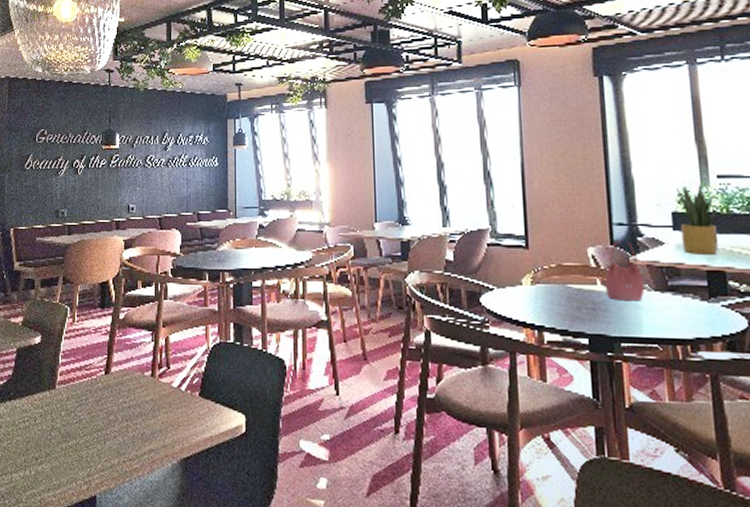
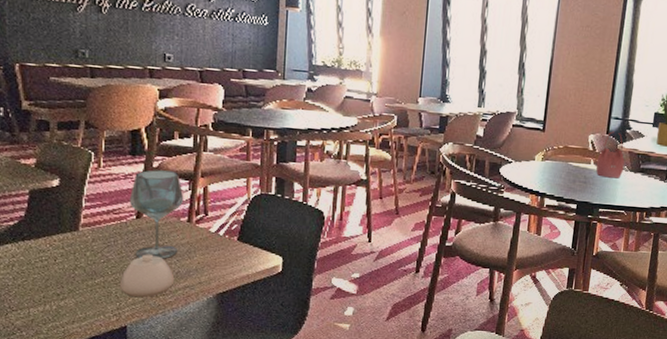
sugar bowl: none [89,413,140,463] -> present [119,254,175,298]
wine glass: none [98,322,148,419] -> present [129,170,184,259]

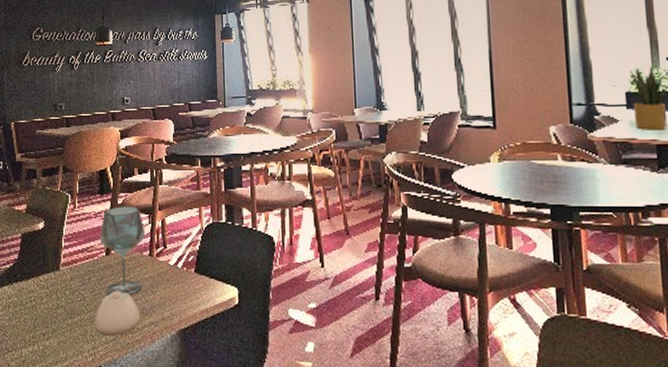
handbag: present [596,131,625,179] -> none [564,119,601,174]

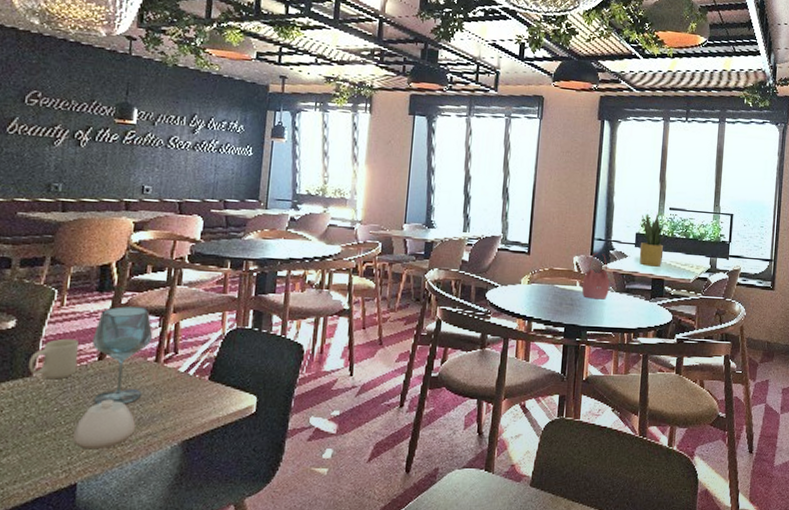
cup: none [56,236,91,273] -> present [28,338,80,380]
handbag: none [564,119,601,174] -> present [581,252,610,300]

